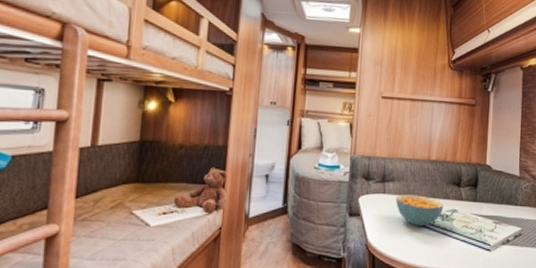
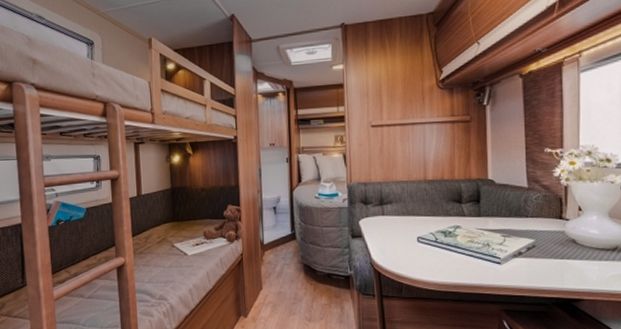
cereal bowl: present [395,194,444,226] -> none [394,214,446,243]

